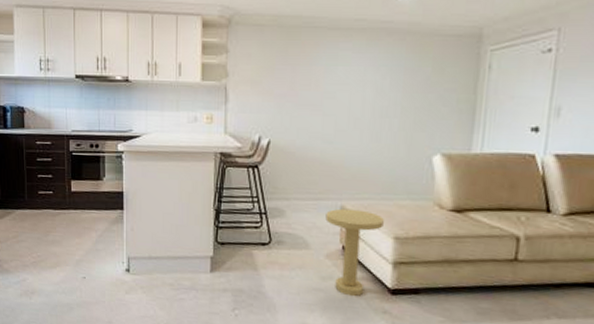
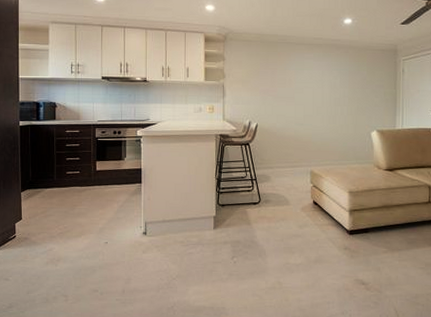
side table: present [325,208,384,297] -> none [300,172,341,239]

